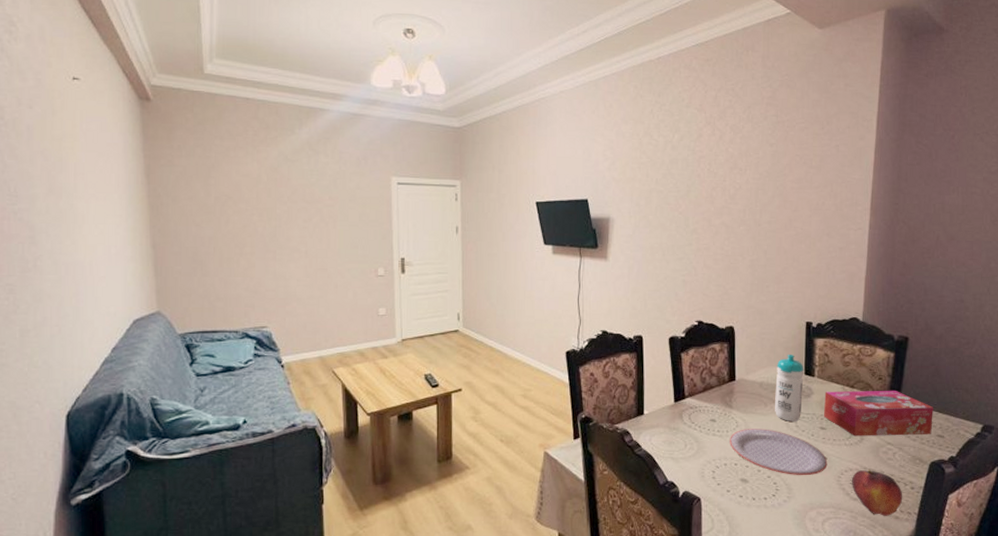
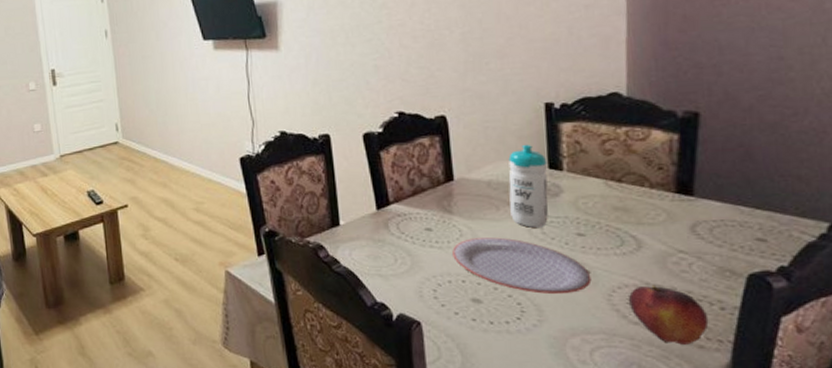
tissue box: present [823,391,933,436] -> none [579,183,748,244]

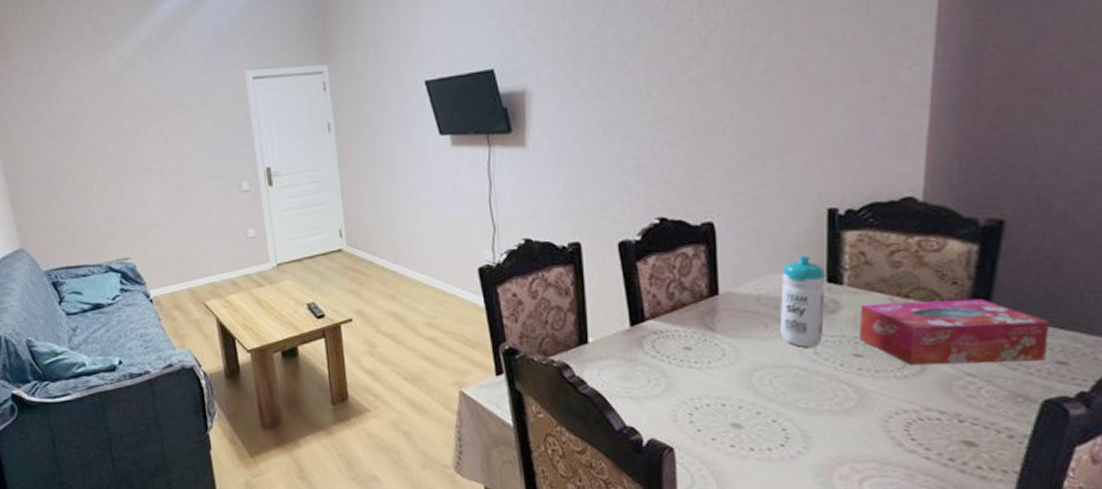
plate: present [452,237,592,295] -> none [713,357,866,420]
tissue box: none [579,183,748,244] -> present [858,299,1049,366]
fruit: present [629,285,709,345] -> none [907,410,994,475]

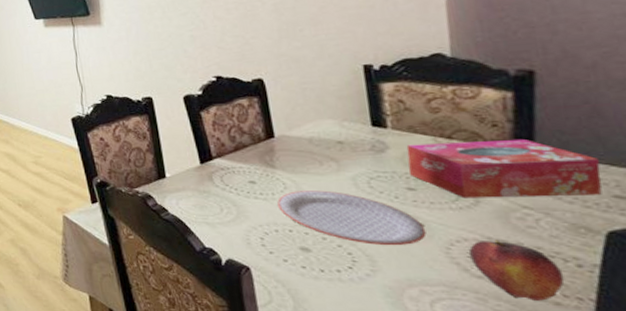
plate: none [713,357,866,420] -> present [277,190,426,246]
water bottle: present [781,254,826,347] -> none [329,103,375,182]
fruit: none [907,410,994,475] -> present [469,239,565,301]

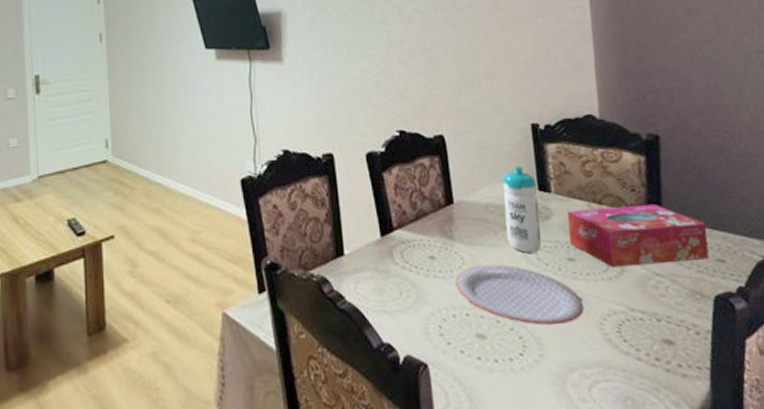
water bottle: none [329,103,375,182] -> present [502,165,542,253]
fruit: present [469,239,565,301] -> none [618,310,688,374]

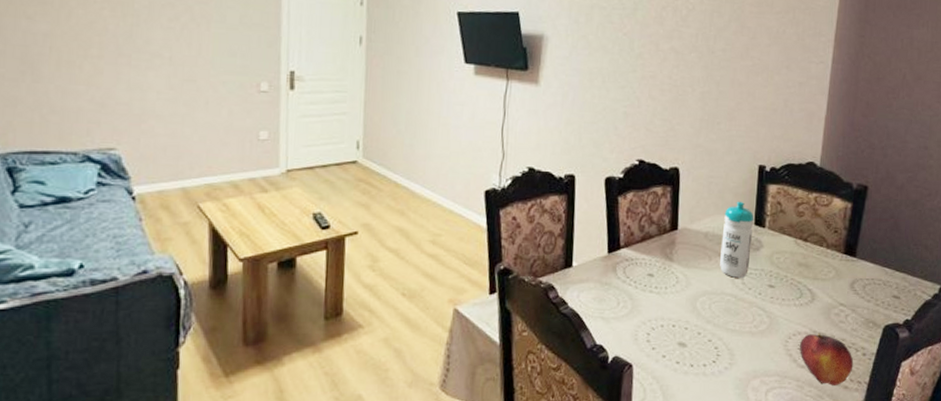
plate: present [455,264,584,326] -> none [668,285,775,340]
tissue box: present [567,204,709,268] -> none [772,244,890,296]
fruit: none [618,310,688,374] -> present [800,333,854,386]

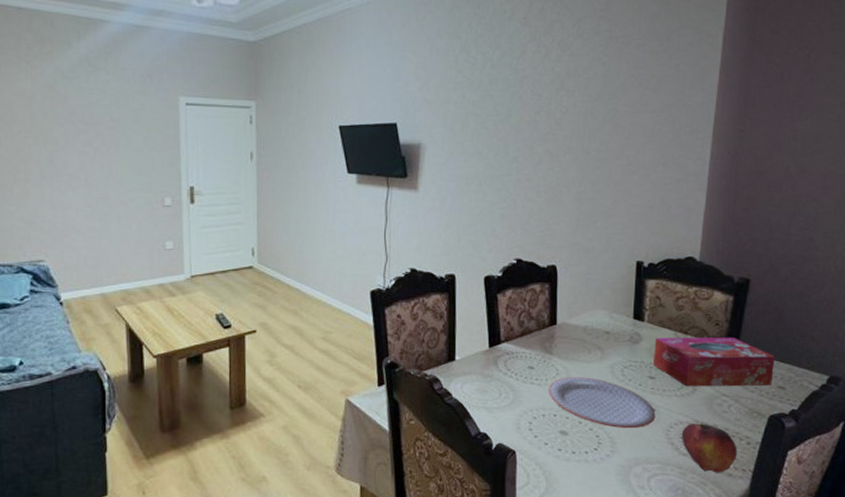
plate: none [668,285,775,340] -> present [549,377,656,429]
water bottle: present [720,201,755,278] -> none [599,296,633,370]
tissue box: none [772,244,890,296] -> present [652,337,775,387]

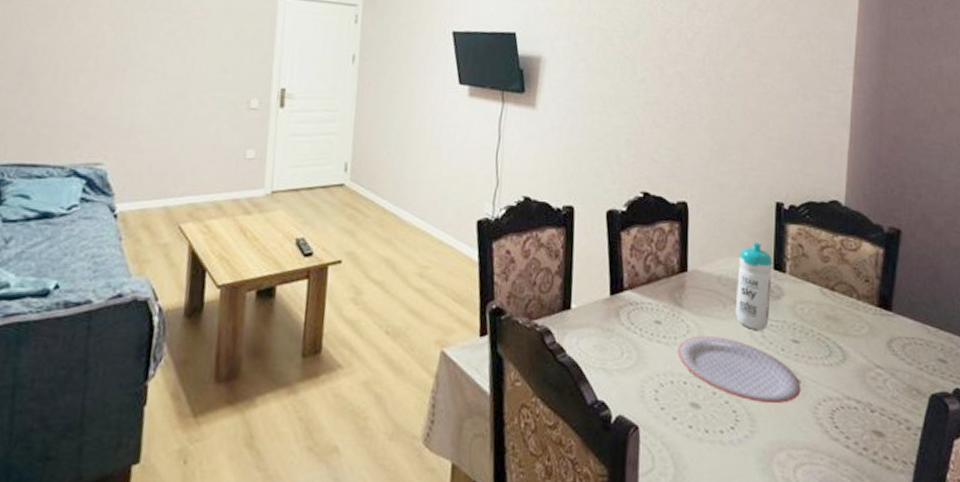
water bottle: none [599,296,633,370] -> present [736,241,773,330]
tissue box: present [652,337,775,387] -> none [796,293,933,358]
fruit: present [682,422,738,473] -> none [832,399,897,465]

